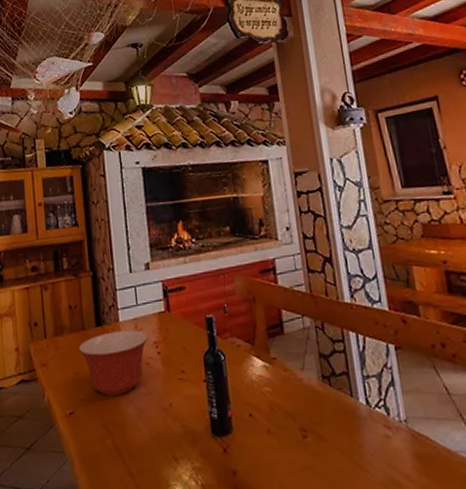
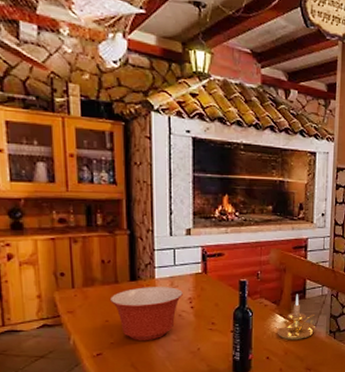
candle holder: none [256,328,303,391] -> present [277,294,316,341]

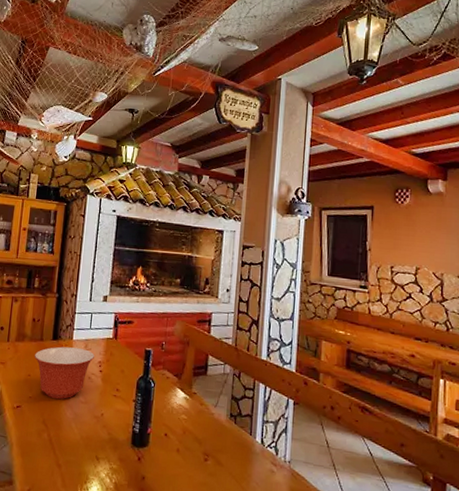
candle holder: present [277,294,316,341] -> none [176,369,216,420]

